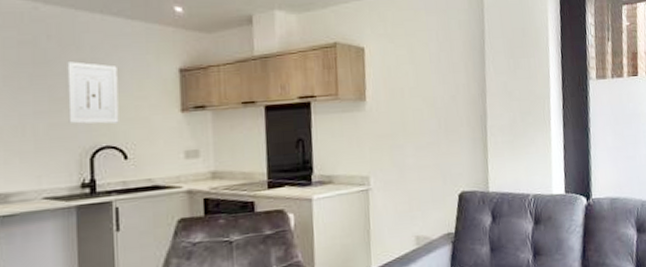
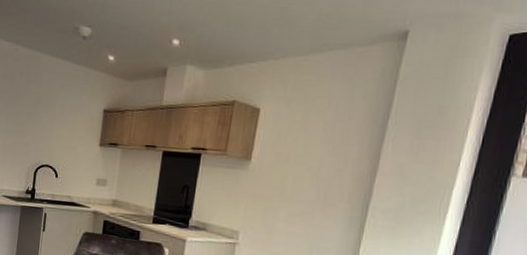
wall art: present [67,61,119,124] -> none [25,94,61,148]

